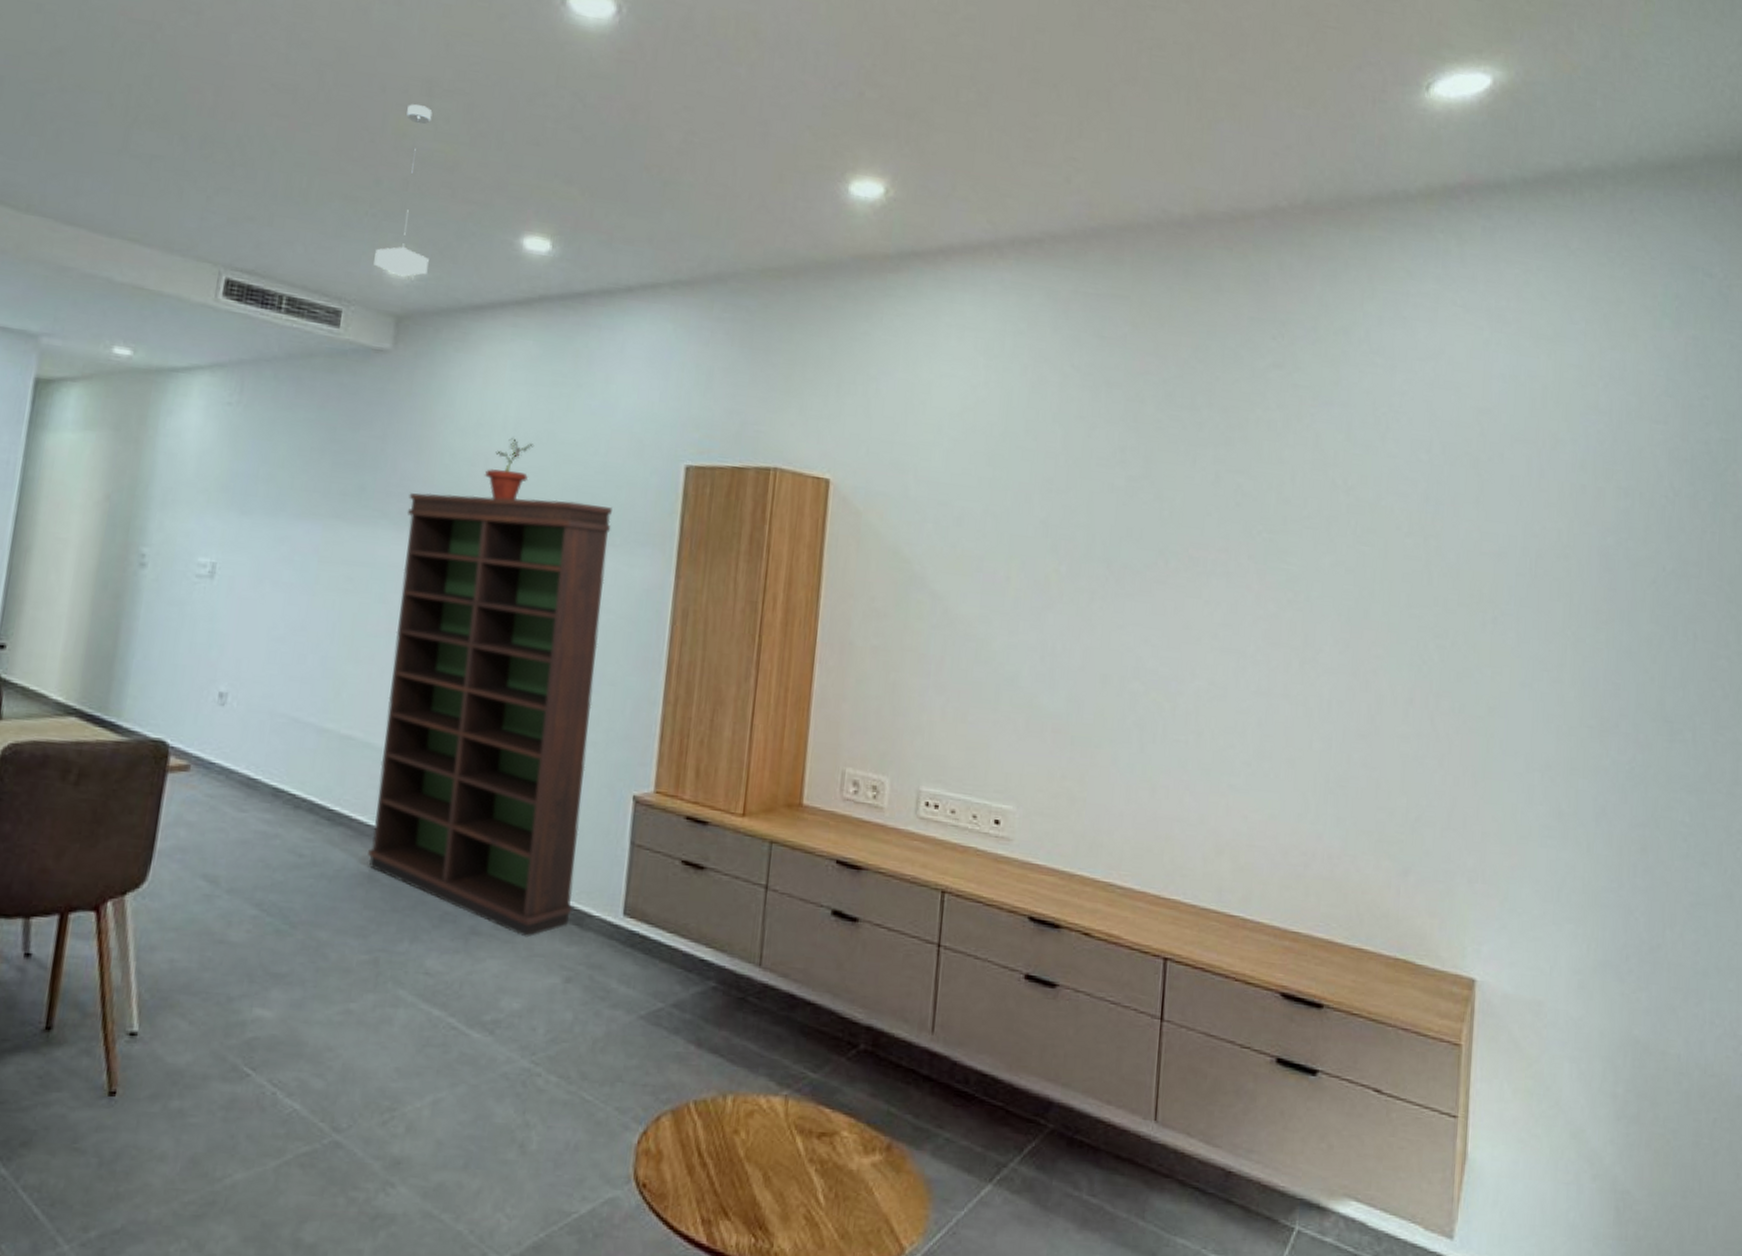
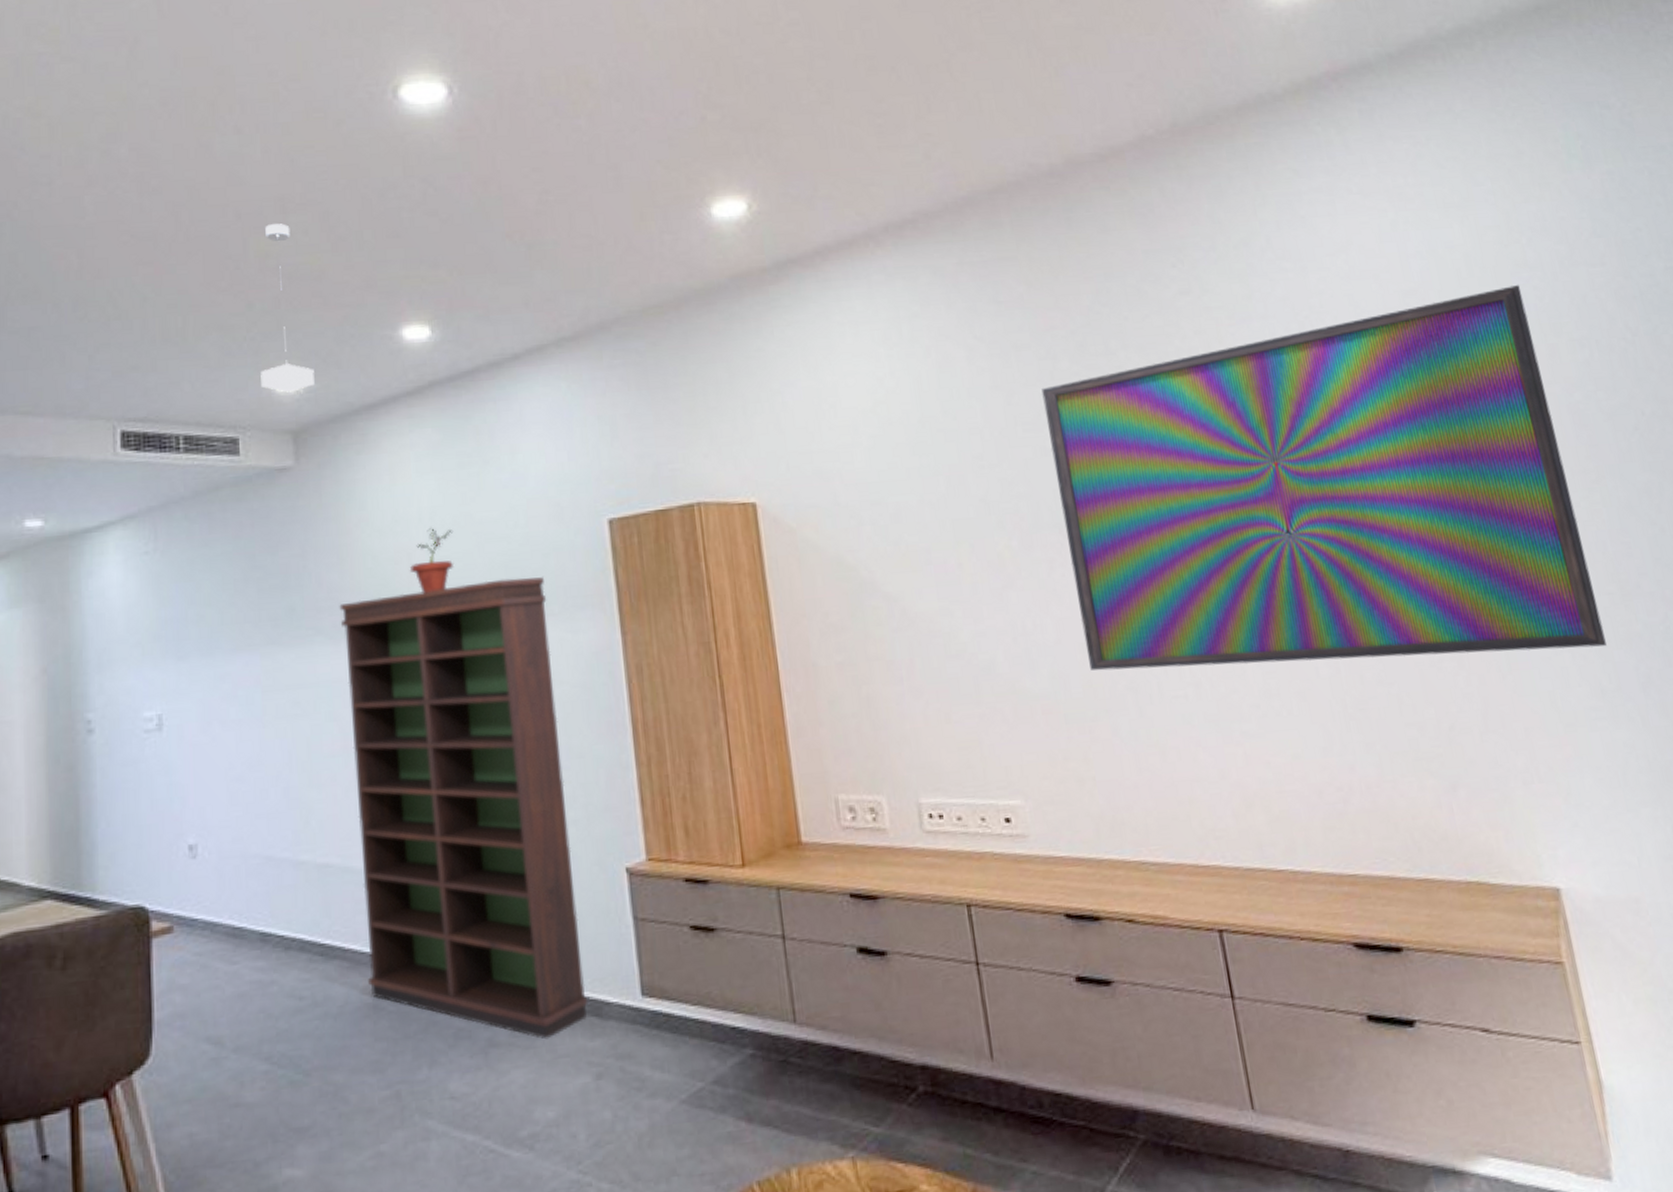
television: none [1105,424,1586,774] -> present [1041,284,1607,671]

